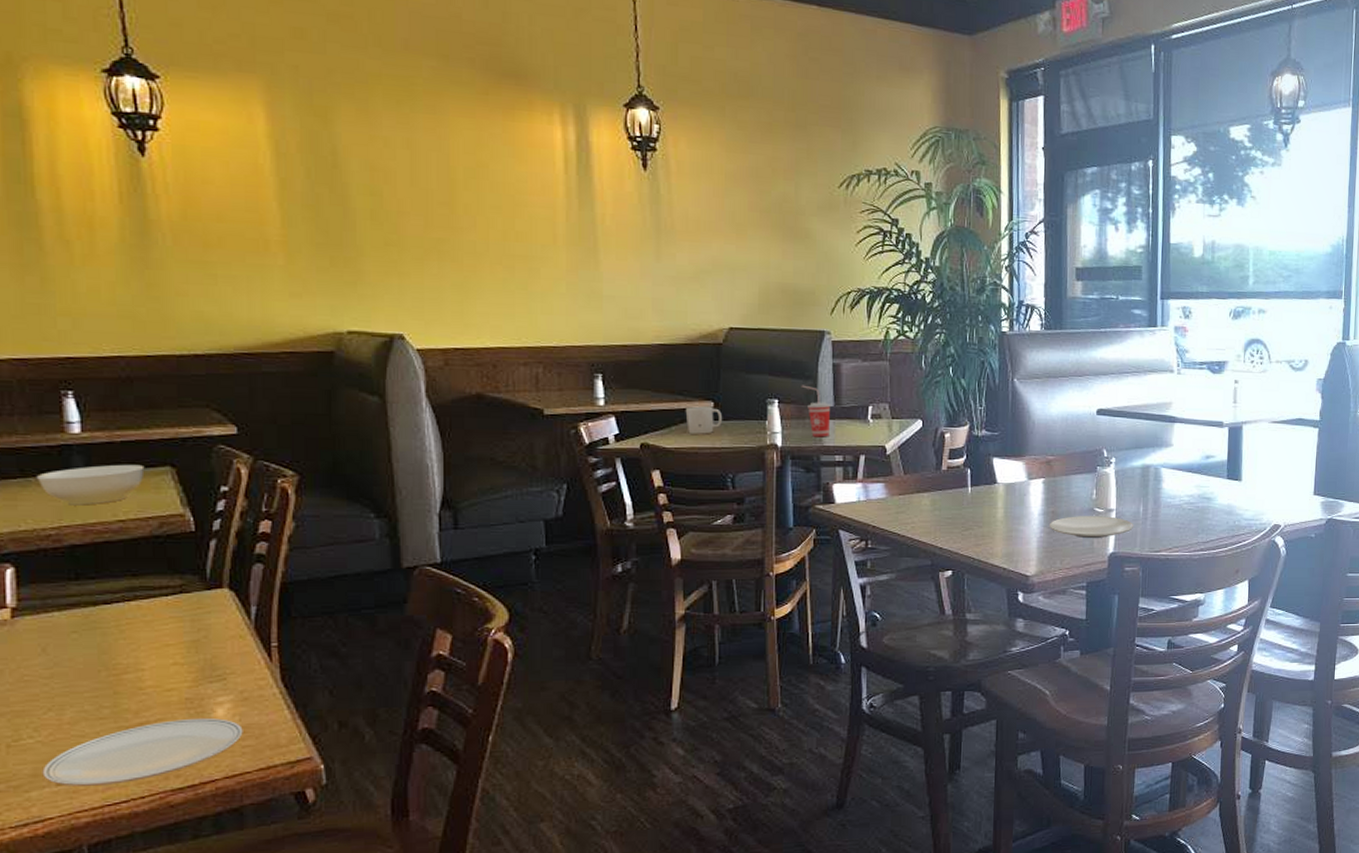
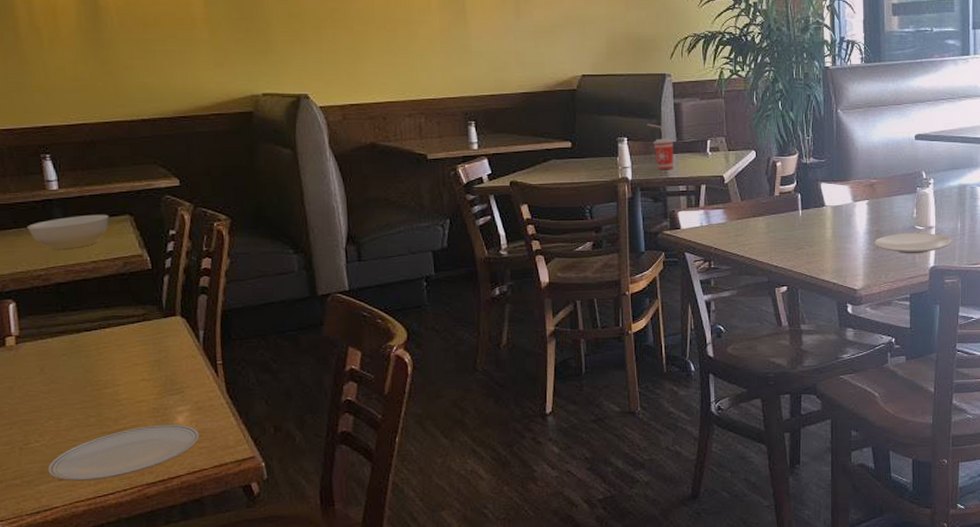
mug: present [685,406,723,434] -> none [547,146,580,171]

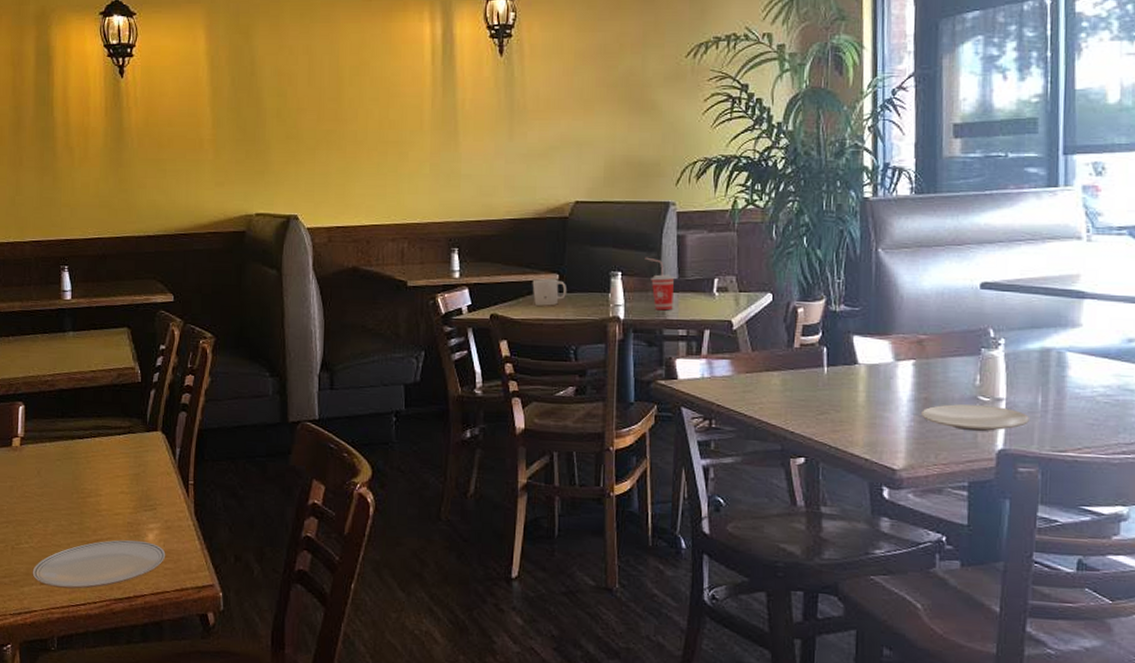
bowl: present [26,214,110,250] -> none [41,325,110,358]
mug: none [547,146,580,171] -> present [532,278,568,306]

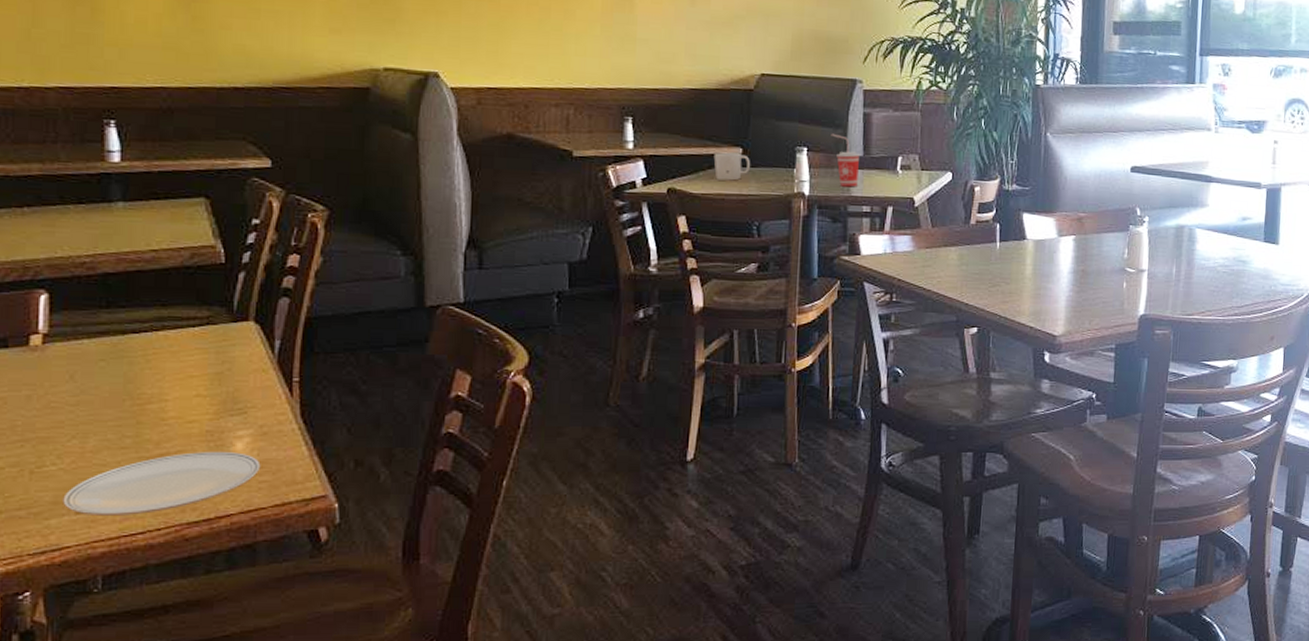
plate: present [921,404,1031,432] -> none [1079,275,1167,300]

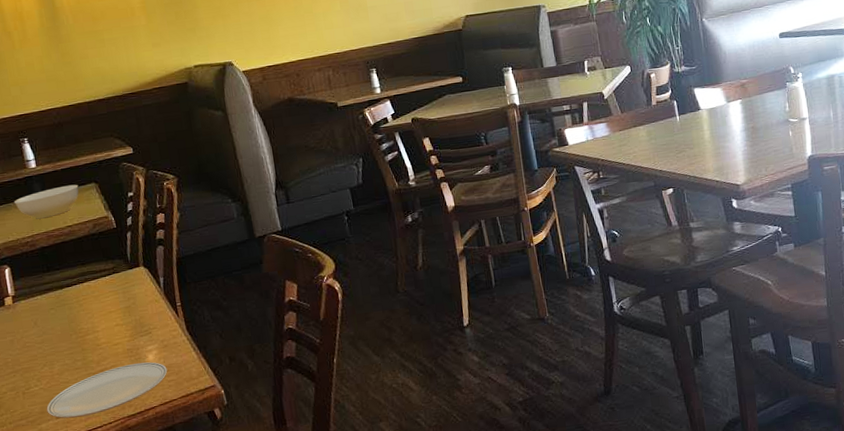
bowl: none [74,194,180,234] -> present [13,184,79,219]
mug: present [713,152,751,181] -> none [441,81,471,105]
beverage cup: present [831,133,861,187] -> none [528,52,556,94]

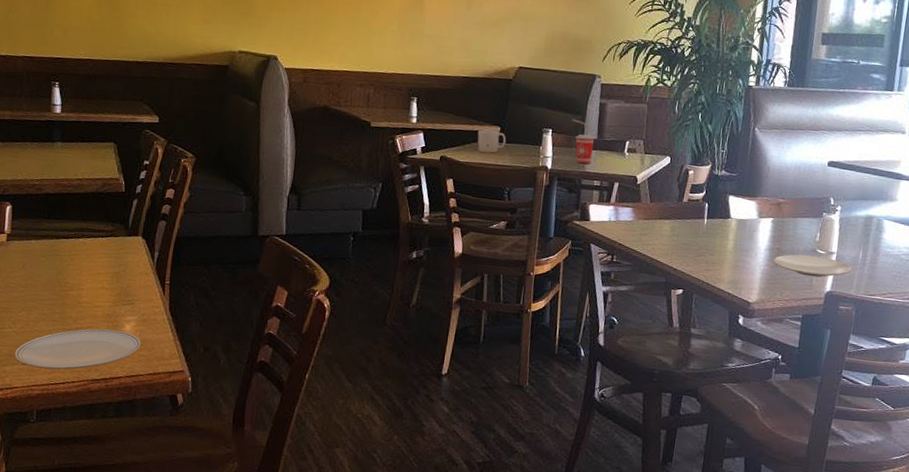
bowl: present [13,184,79,219] -> none [30,137,98,166]
mug: none [441,81,471,105] -> present [477,130,507,154]
beverage cup: none [528,52,556,94] -> present [572,119,595,165]
plate: none [751,124,827,146] -> present [774,254,853,277]

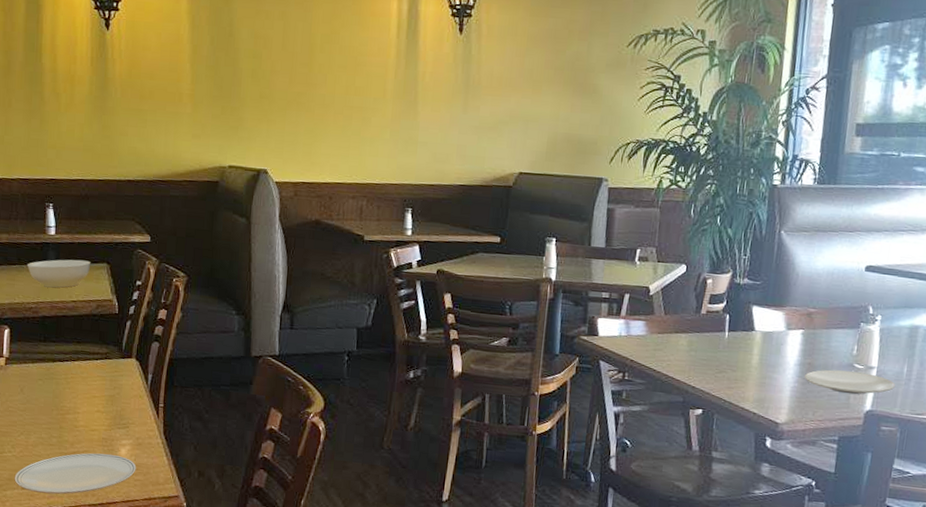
bowl: none [30,137,98,166] -> present [27,259,91,288]
mug: present [477,130,507,154] -> none [476,240,507,266]
beverage cup: present [572,119,595,165] -> none [577,226,603,275]

